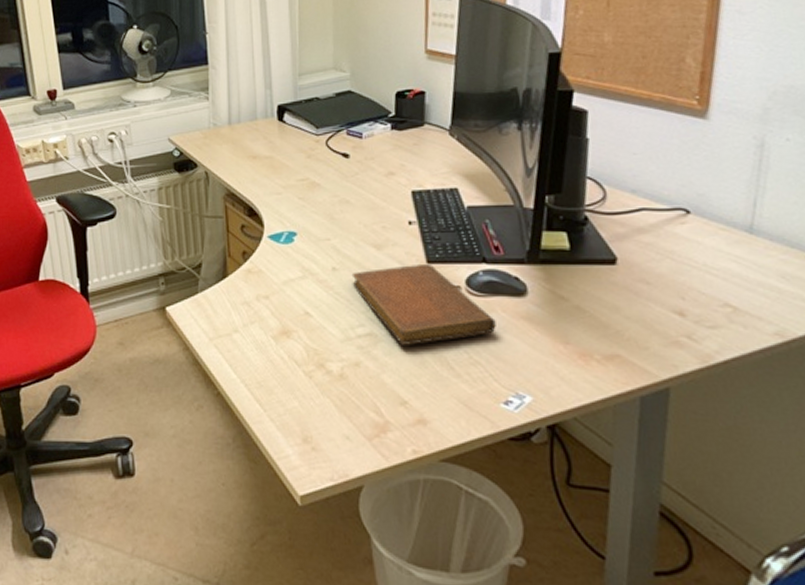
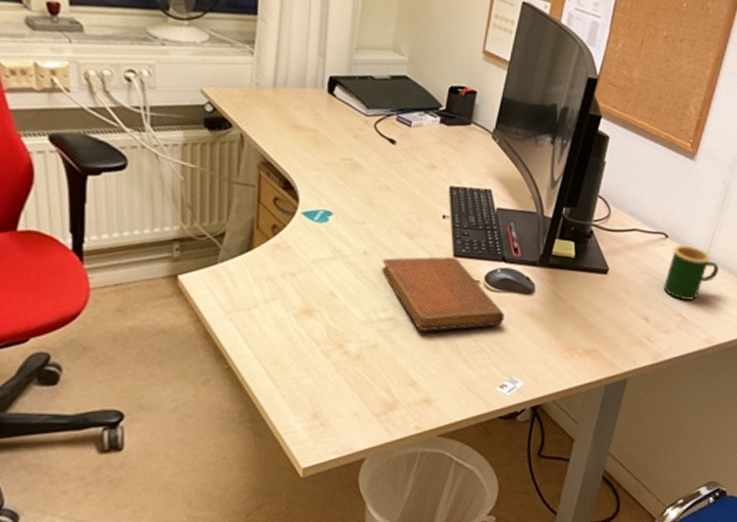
mug: none [696,219,774,286] -> present [664,244,720,300]

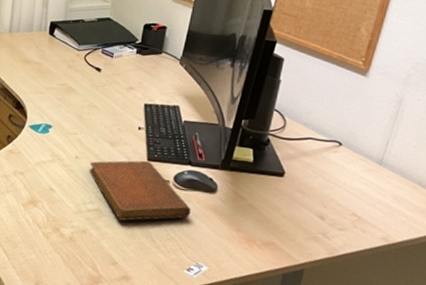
mug: present [664,244,720,300] -> none [338,151,395,202]

